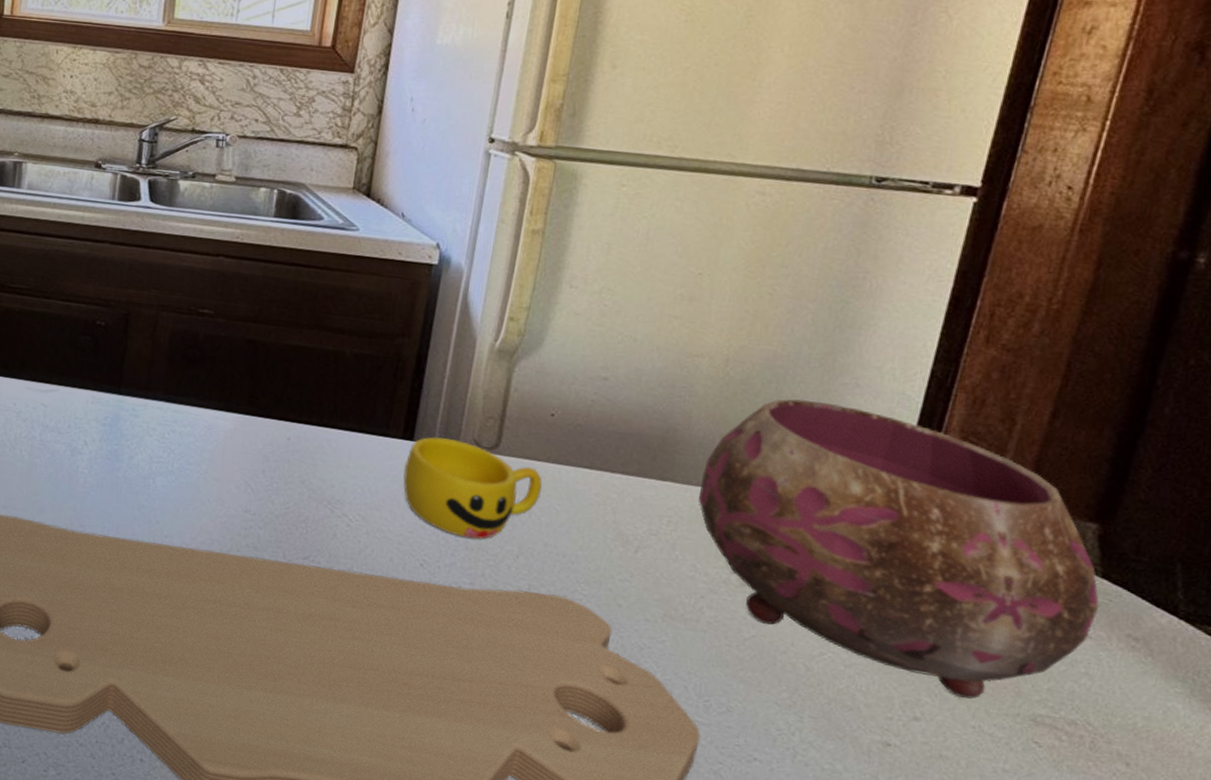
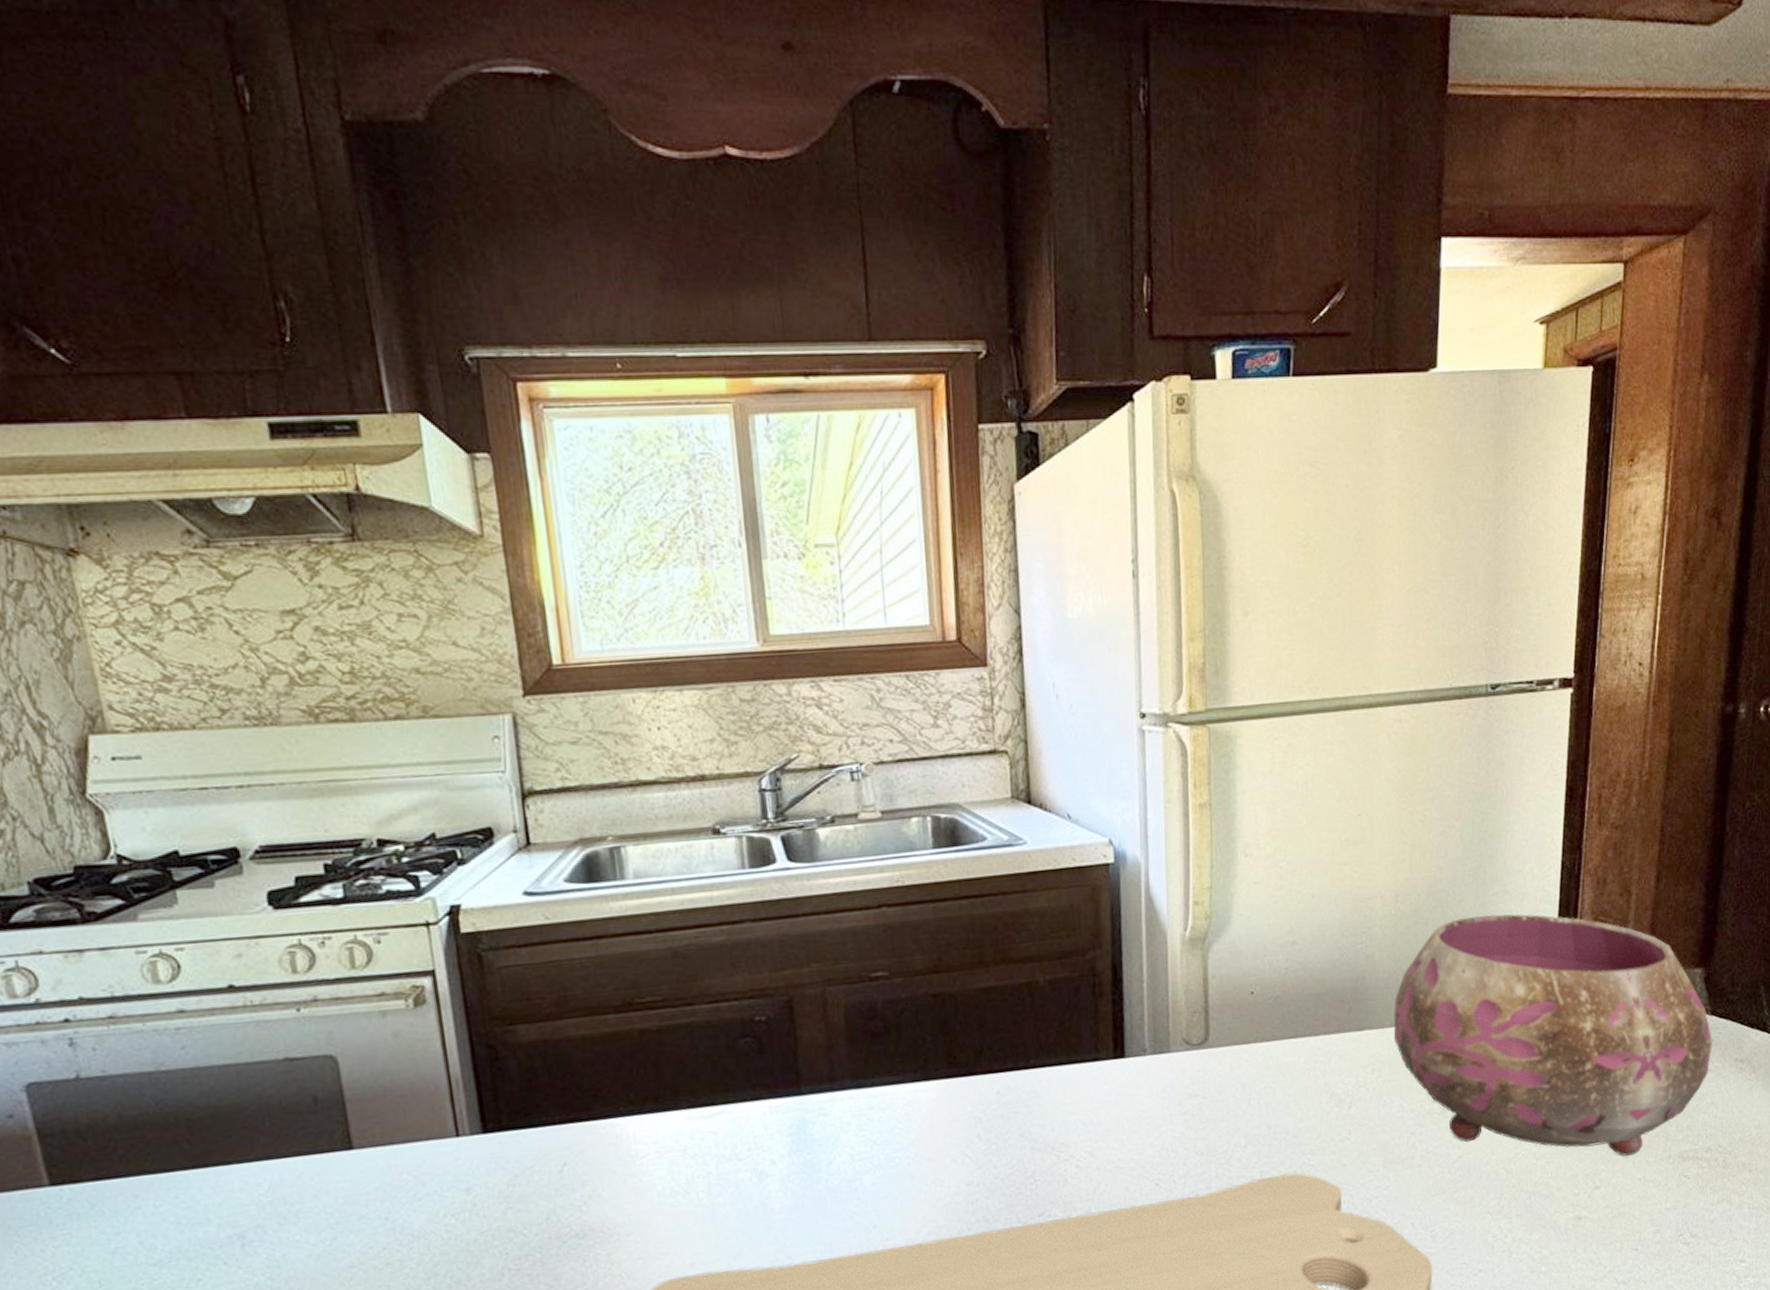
cup: present [403,437,543,539] -> none [1120,1044,1256,1144]

